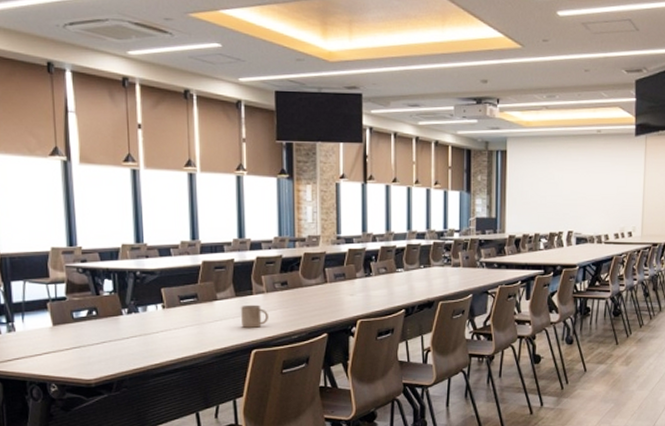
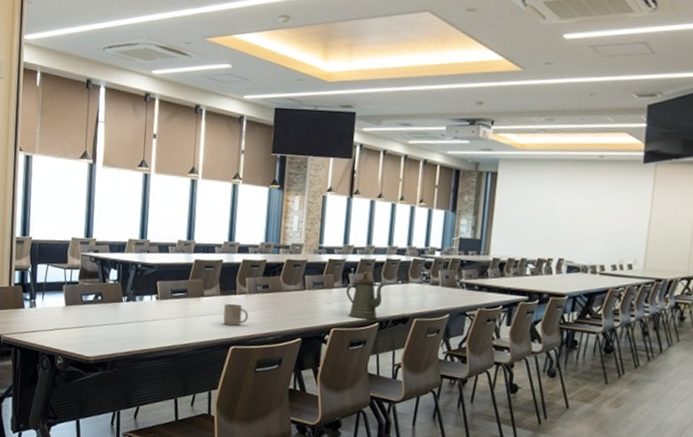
coffee pot: none [369,258,408,308] -> present [346,271,385,320]

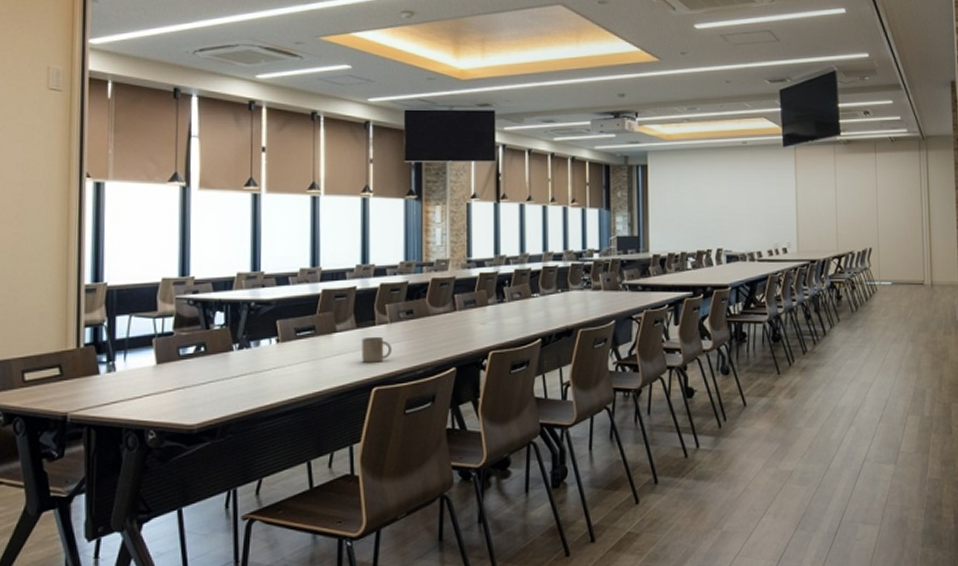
coffee pot: present [346,271,385,320] -> none [502,282,544,338]

